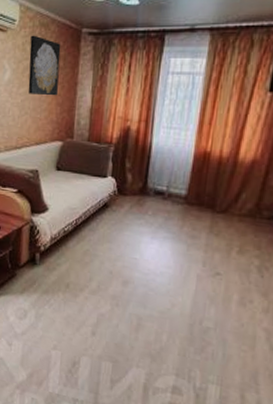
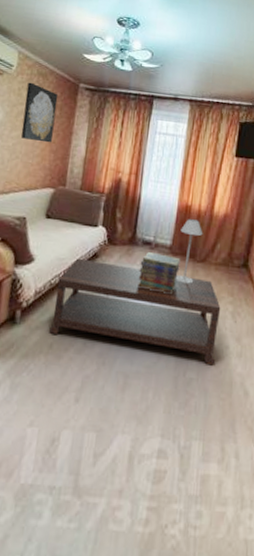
coffee table: none [65,207,245,318] -> present [49,258,221,366]
book stack: none [149,201,197,246] -> present [137,251,181,295]
table lamp: none [190,167,225,236] -> present [175,219,203,284]

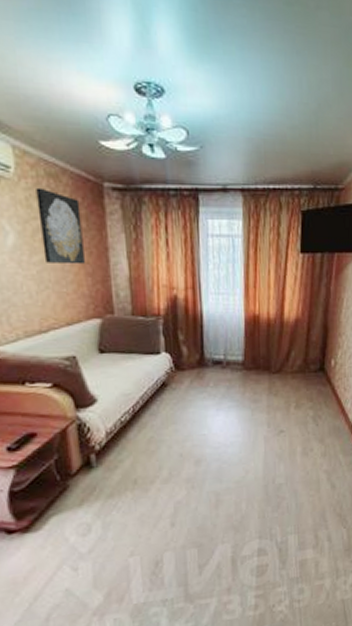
coffee table: present [49,258,221,366] -> none [128,390,302,471]
book stack: present [137,251,181,295] -> none [213,370,256,411]
table lamp: present [175,219,203,284] -> none [251,330,276,398]

